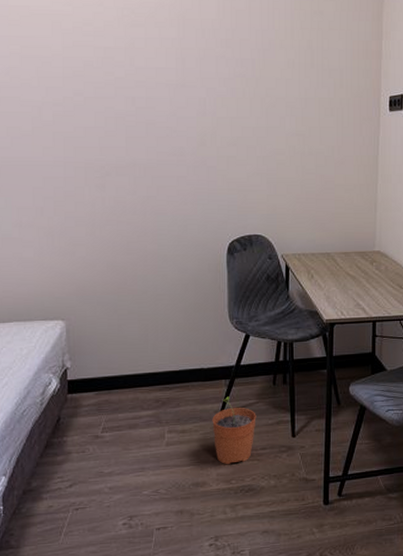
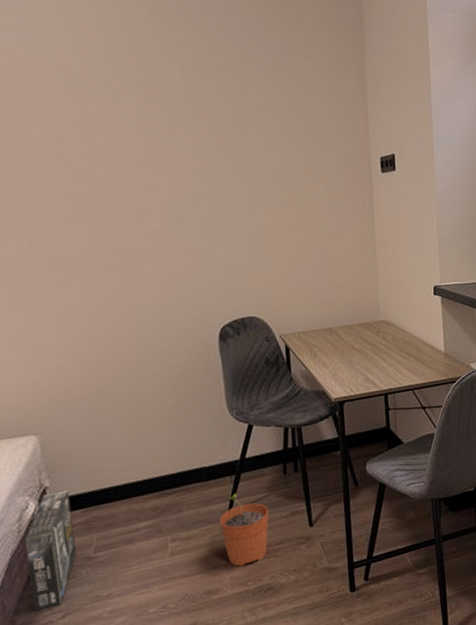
box: none [45,373,87,477] -> present [24,490,77,611]

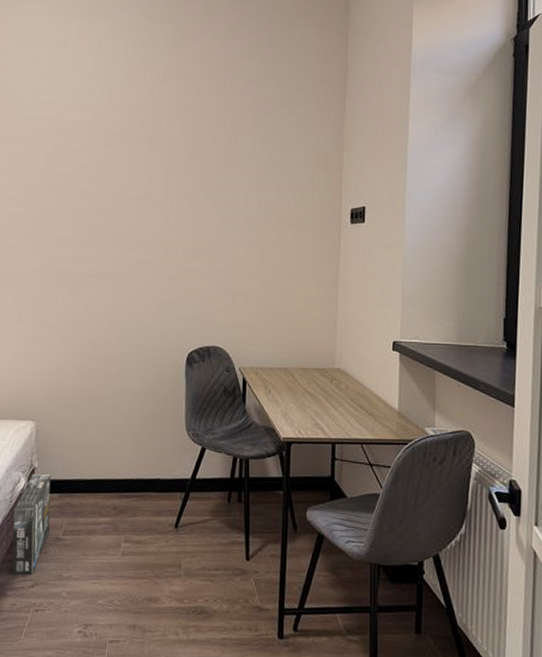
plant pot: present [219,493,269,567] -> none [167,510,211,583]

